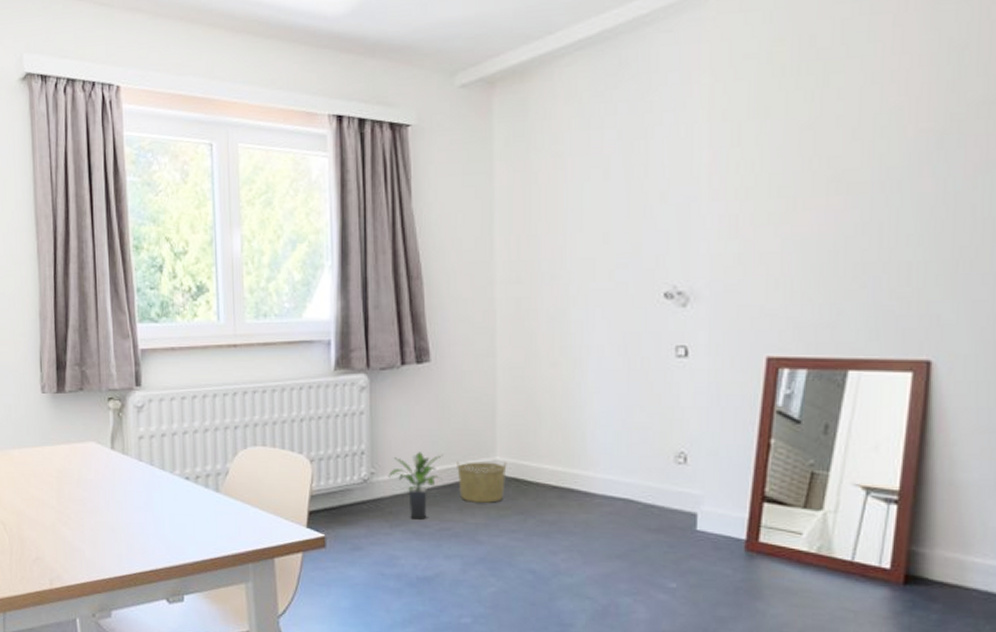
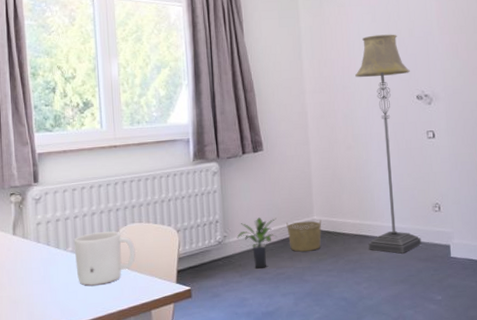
mug: none [182,453,257,520] -> present [73,231,136,286]
floor lamp: none [571,199,657,519] -> present [355,34,422,254]

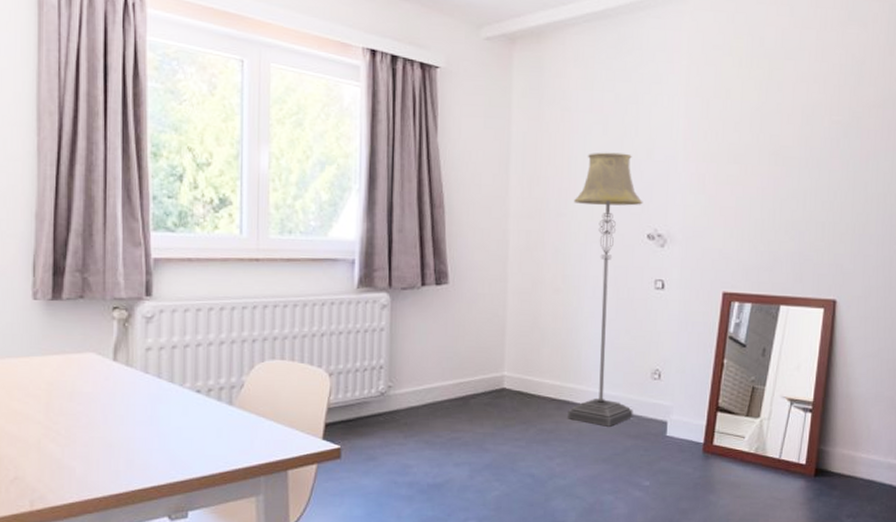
mug: present [73,231,136,286] -> none [193,366,273,433]
potted plant: present [236,217,276,269] -> none [404,367,457,430]
basket: present [286,220,322,252] -> none [469,376,513,414]

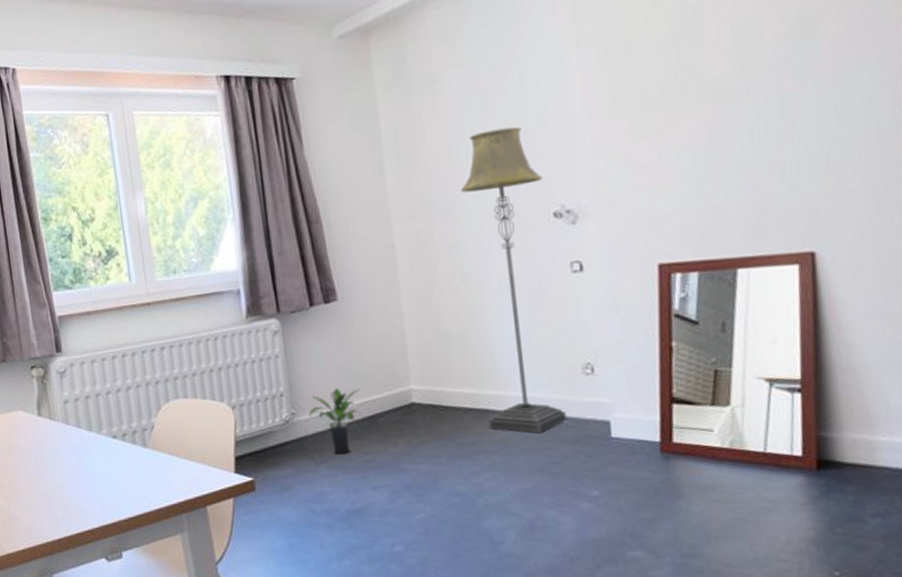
potted plant: none [404,367,457,430] -> present [308,388,361,455]

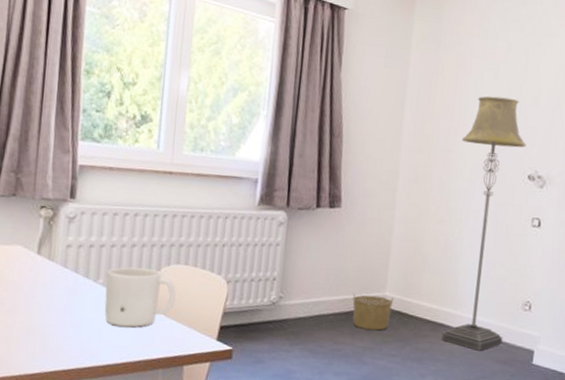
mug: none [107,409,183,476] -> present [104,267,176,328]
potted plant: present [308,388,361,455] -> none [294,282,343,341]
basket: none [373,390,422,432] -> present [352,293,394,331]

